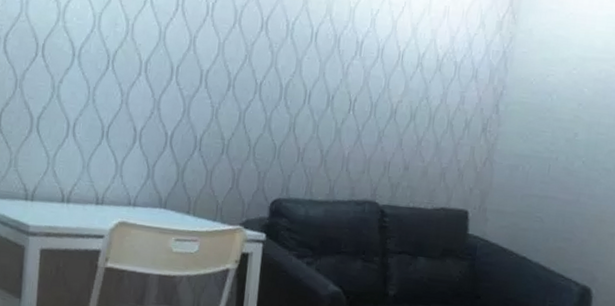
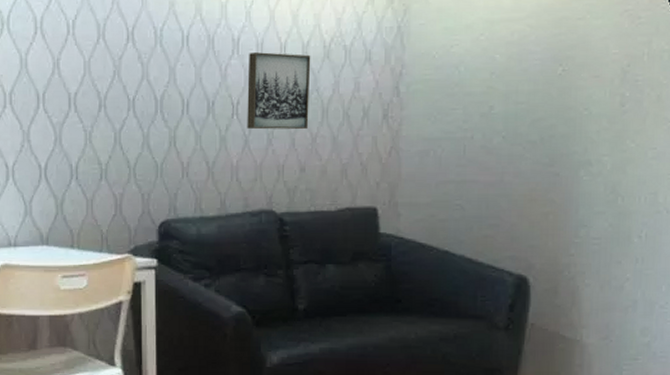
wall art: none [361,56,425,133] -> present [247,52,311,130]

